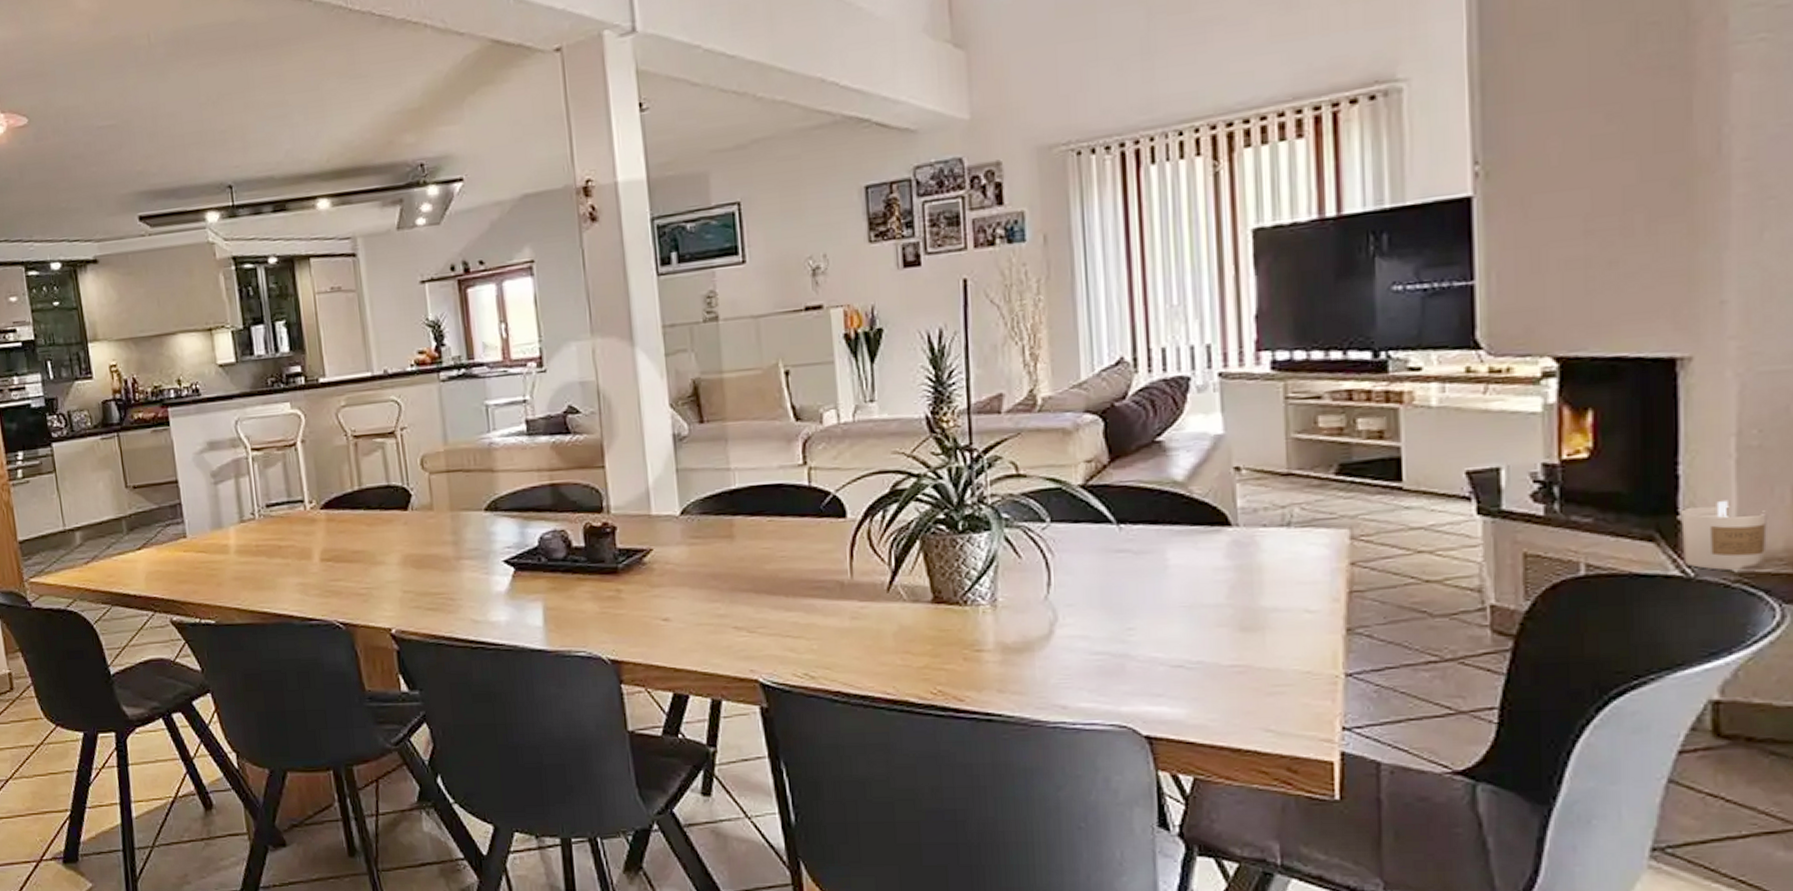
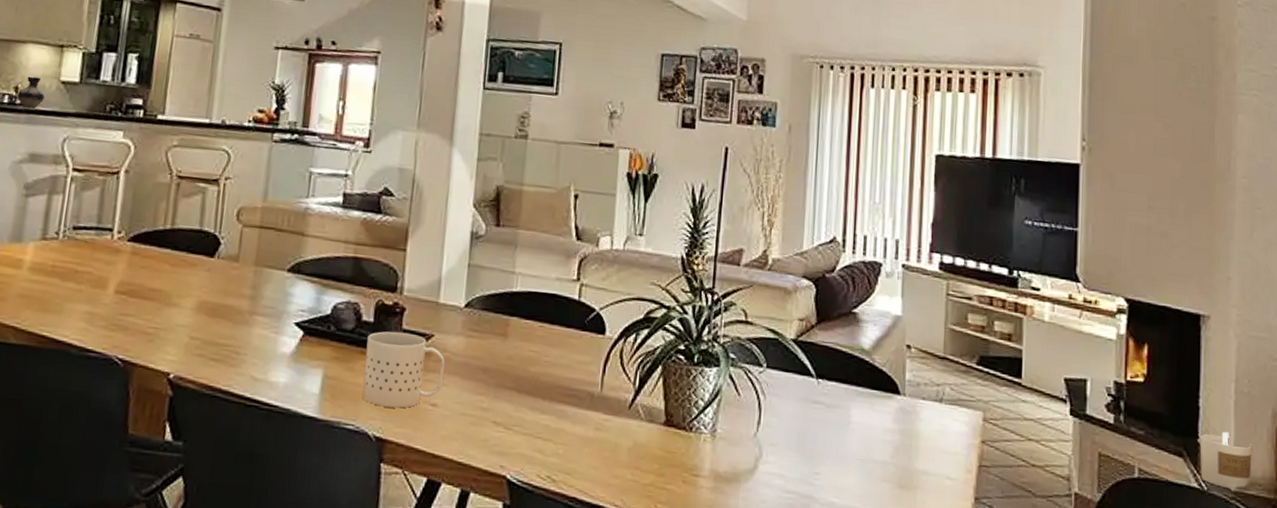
ceramic jug: none [180,365,207,398] -> present [16,76,45,108]
mug: none [582,551,672,630] -> present [362,331,446,409]

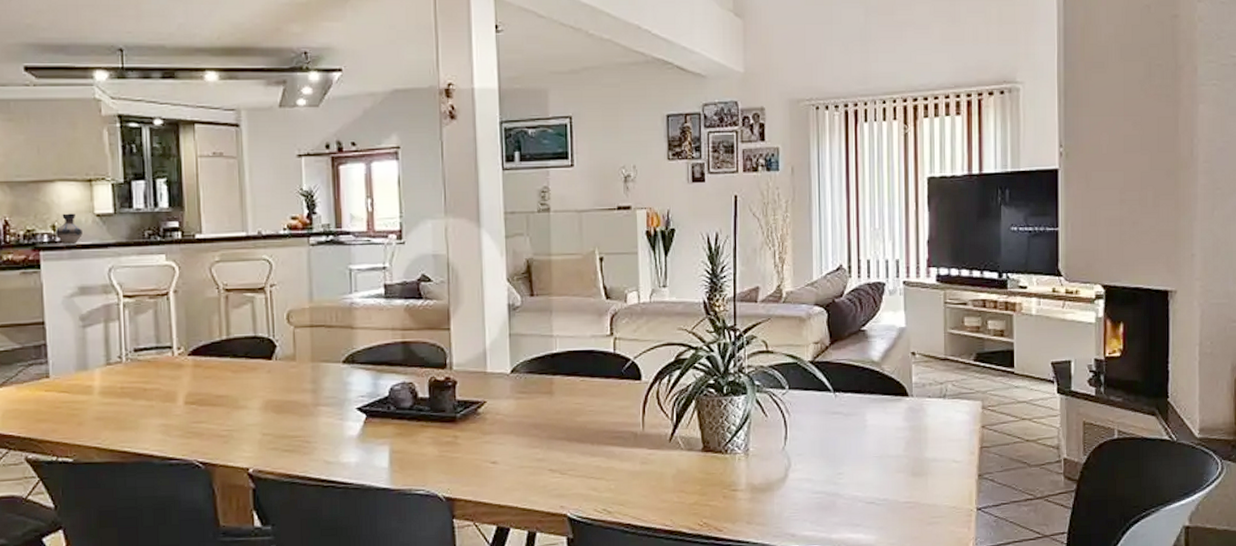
mug: present [362,331,446,409] -> none [425,402,500,471]
candle: present [1199,432,1252,491] -> none [1170,389,1214,437]

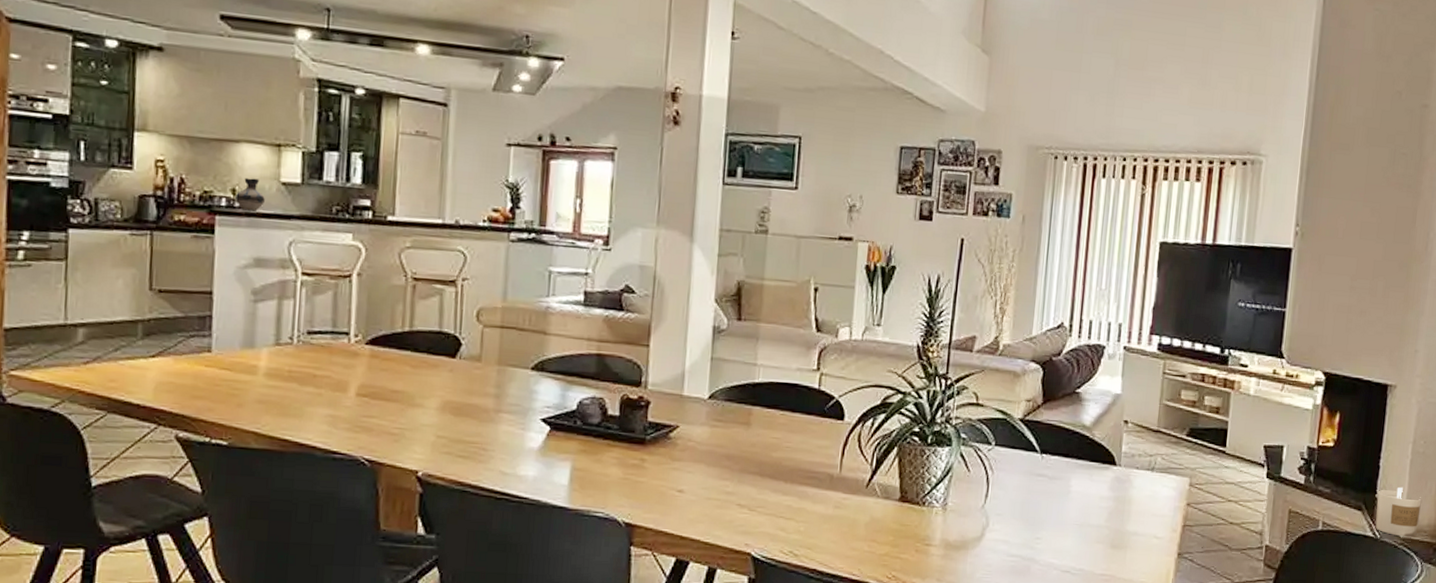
candle: none [1170,389,1214,437] -> present [1375,487,1422,537]

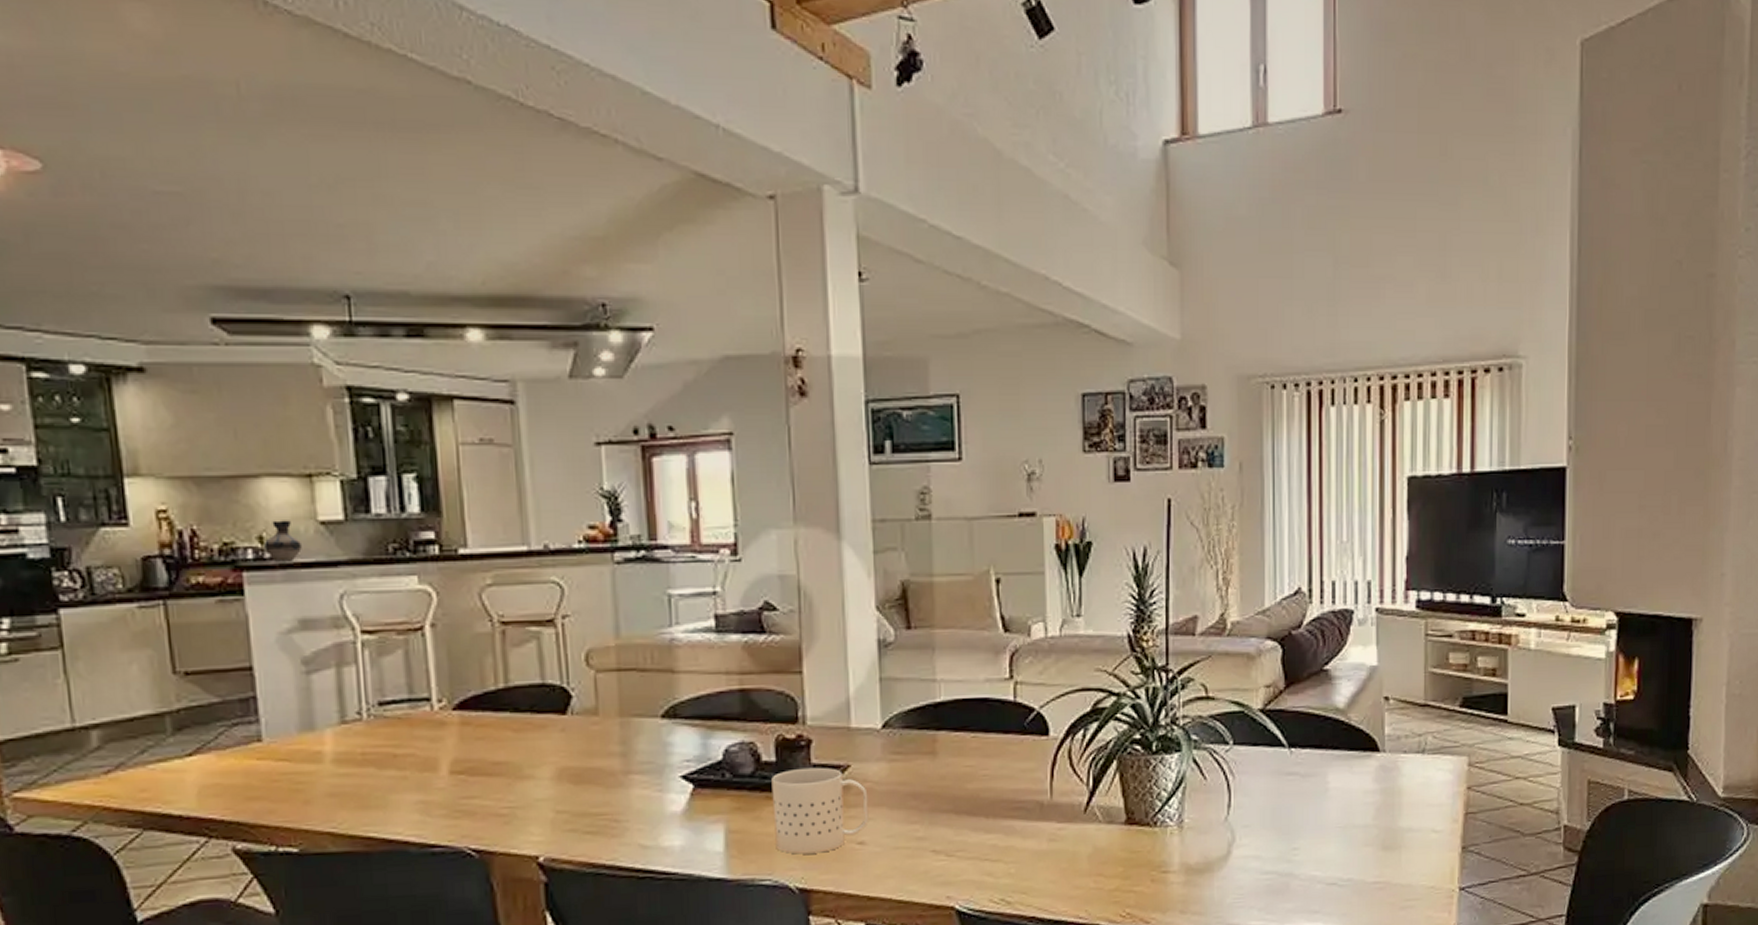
mug: none [610,423,691,496] -> present [771,767,869,855]
candle: present [1375,487,1422,537] -> none [1689,739,1742,797]

